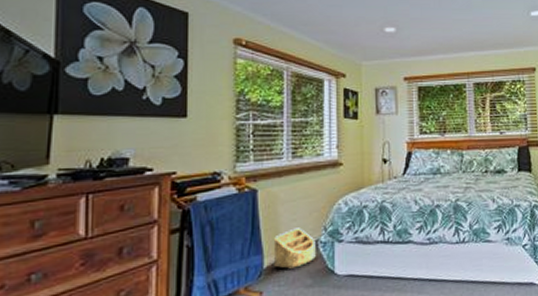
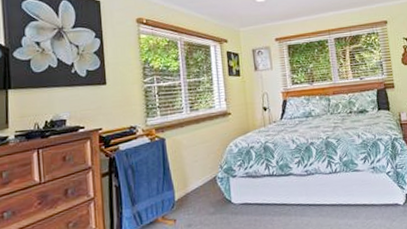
basket: present [274,228,316,269] -> none [182,167,216,201]

